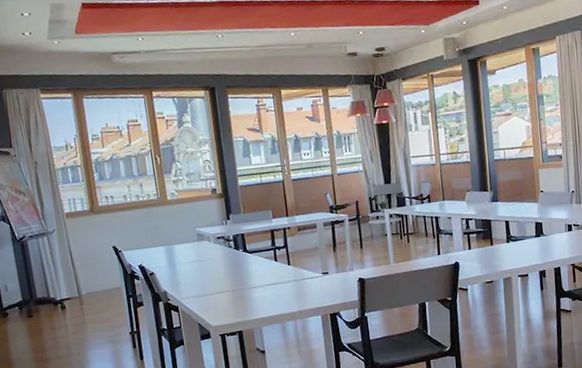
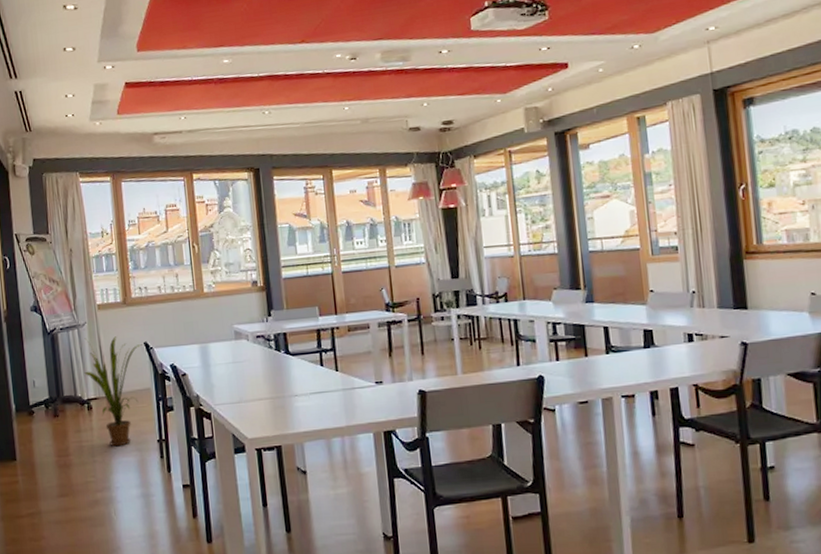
house plant: none [54,242,112,341] -> present [84,336,143,447]

